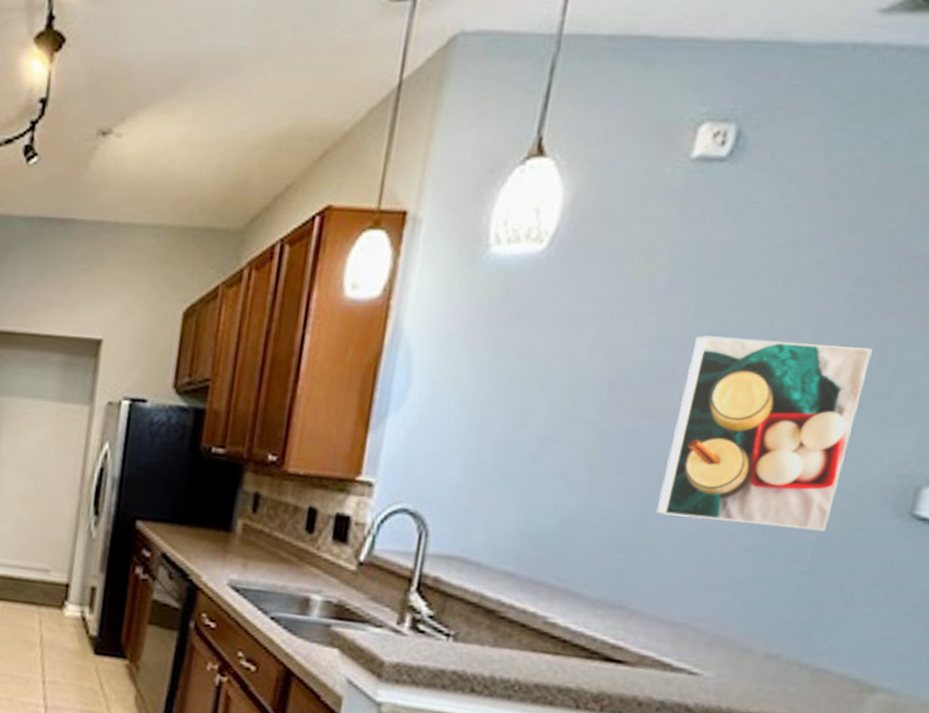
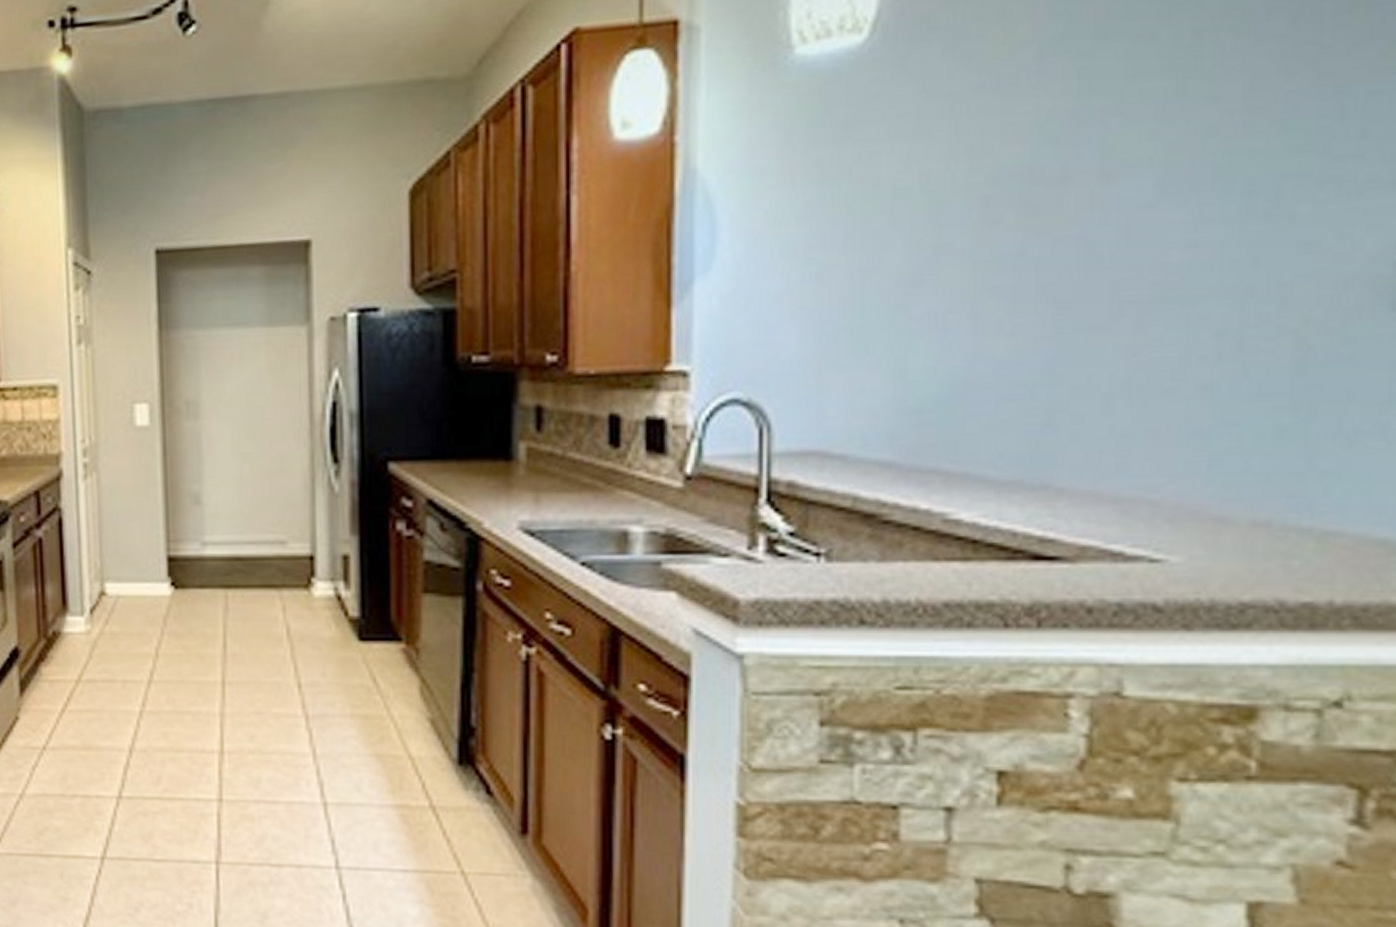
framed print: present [655,336,873,532] -> none [1069,102,1327,359]

